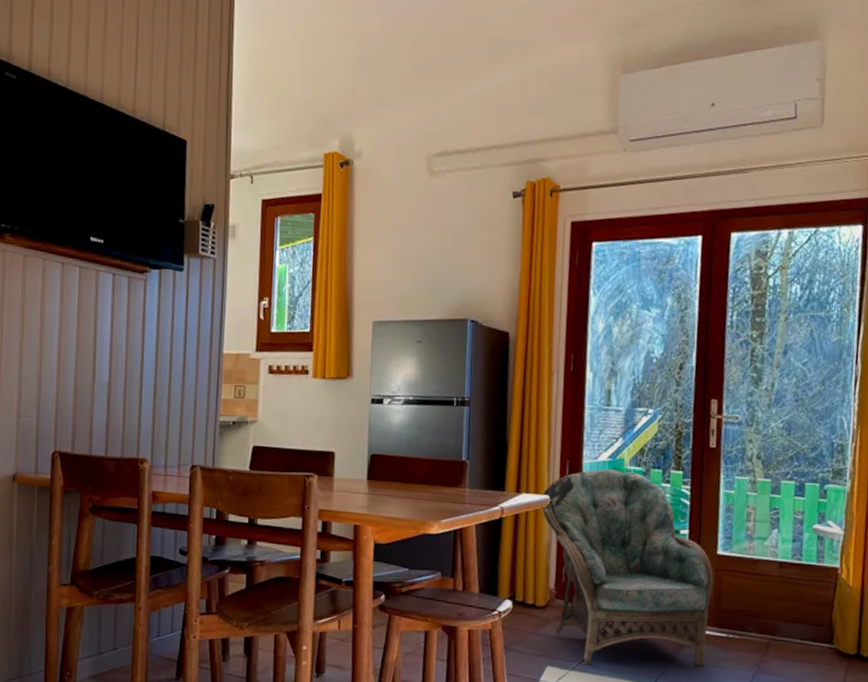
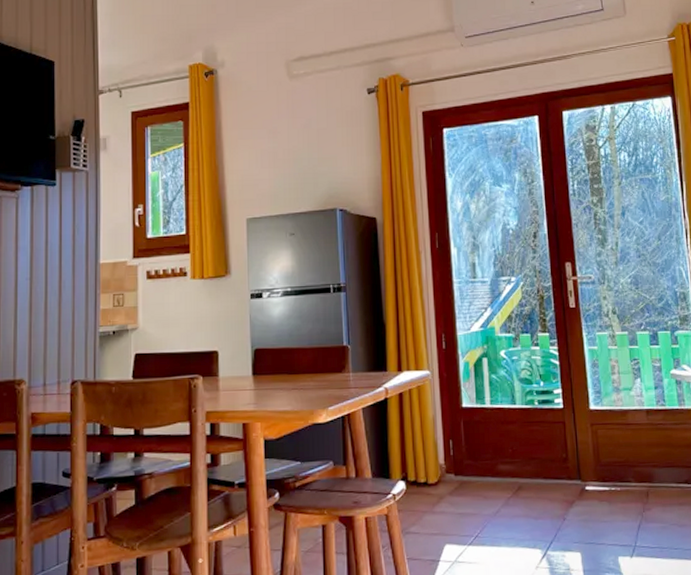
armchair: present [541,469,714,666] -> none [423,338,593,538]

